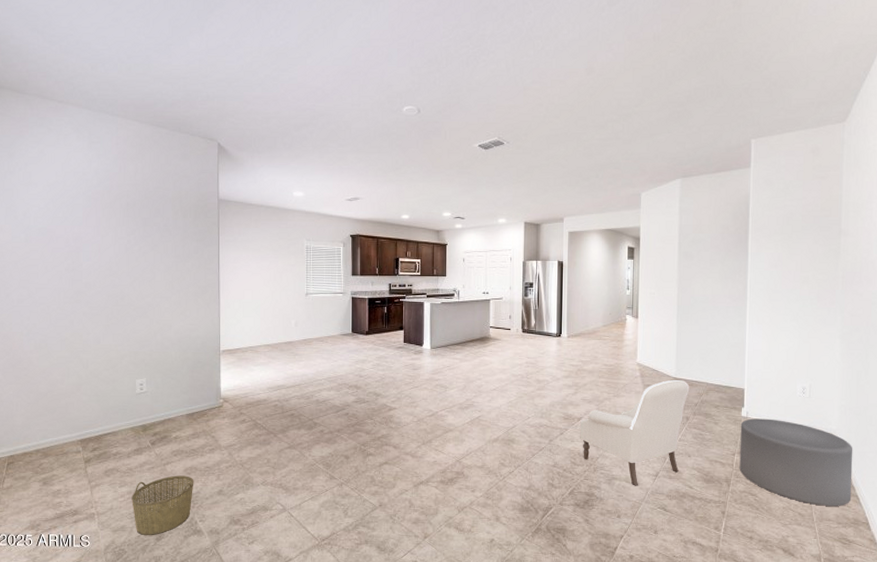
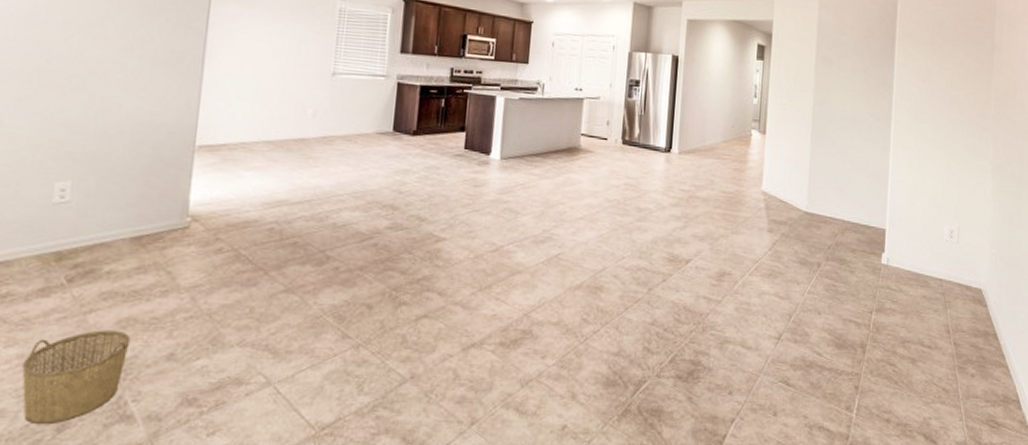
armchair: present [580,380,690,486] -> none [687,215,823,352]
pouf: present [739,418,853,506] -> none [877,267,1004,380]

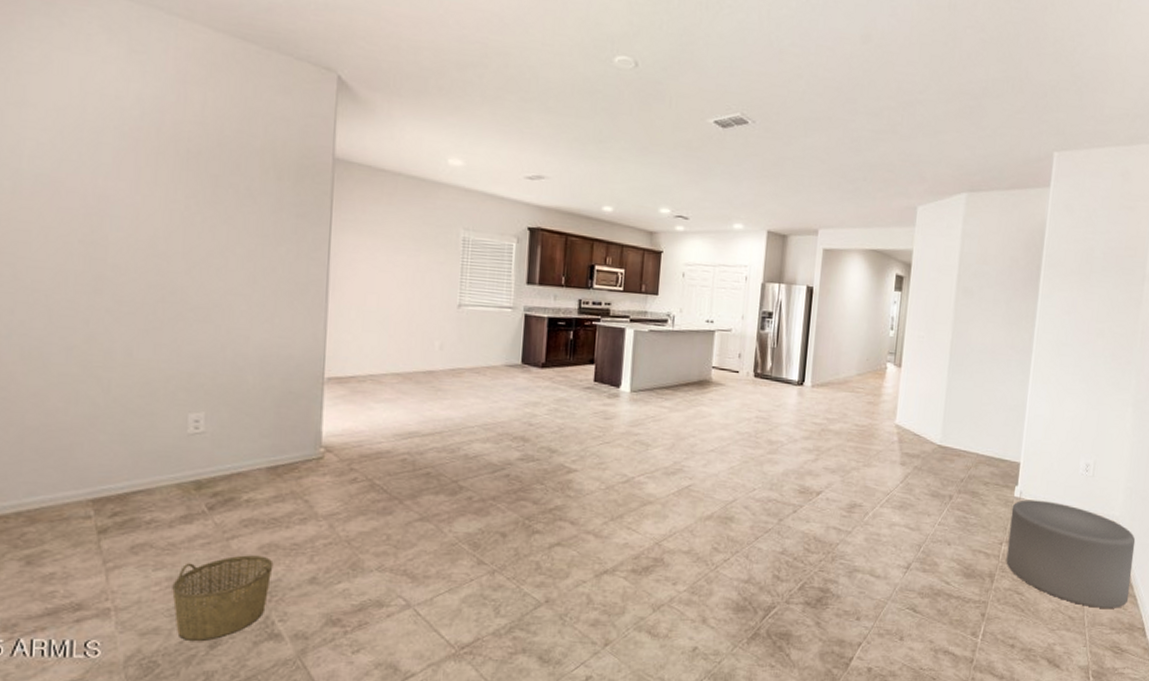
pouf: none [877,267,1004,380] -> present [1006,500,1136,608]

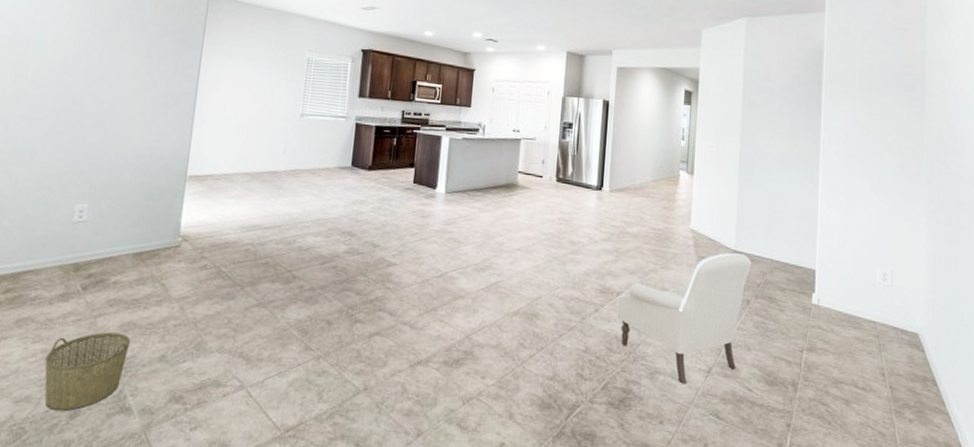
armchair: none [817,448,957,581] -> present [618,253,752,384]
pouf: present [1006,500,1136,608] -> none [808,307,943,426]

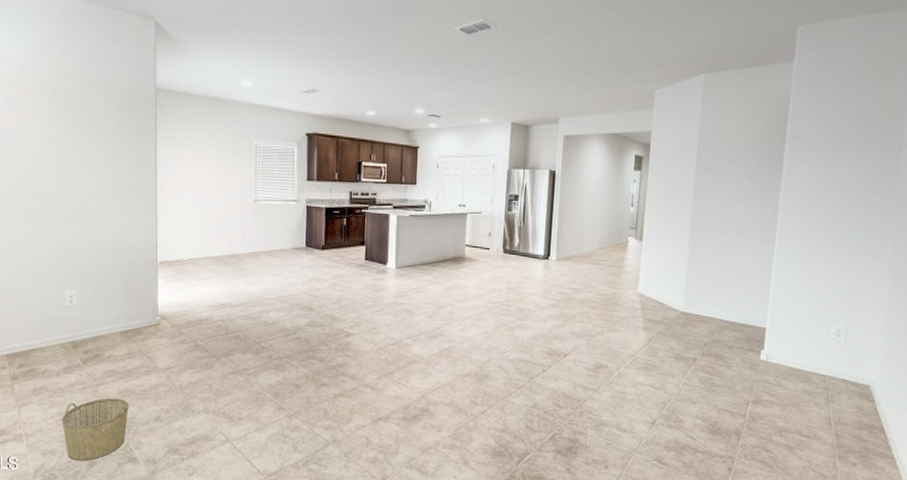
armchair: present [618,253,752,384] -> none [565,315,700,434]

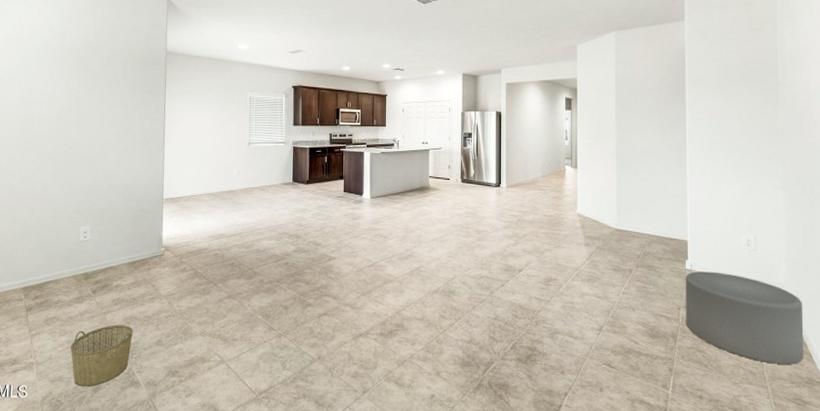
pouf: none [752,363,894,469] -> present [685,271,804,364]

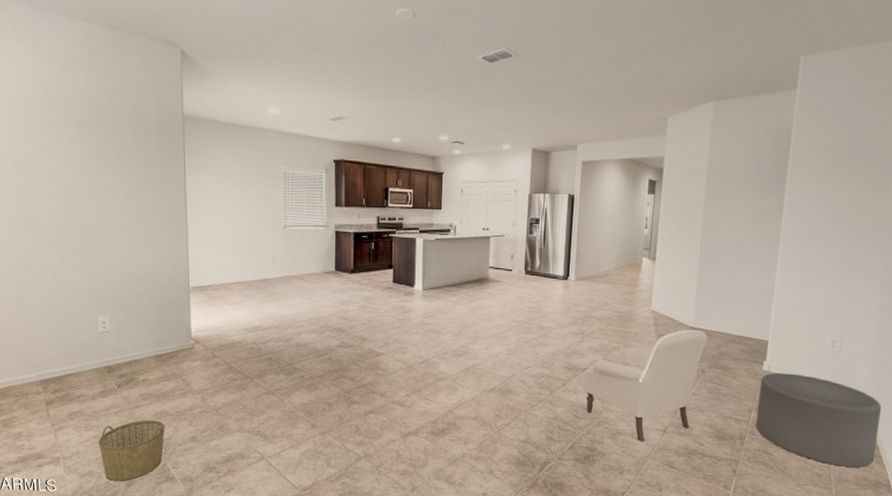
armchair: none [521,231,632,341] -> present [584,330,708,442]

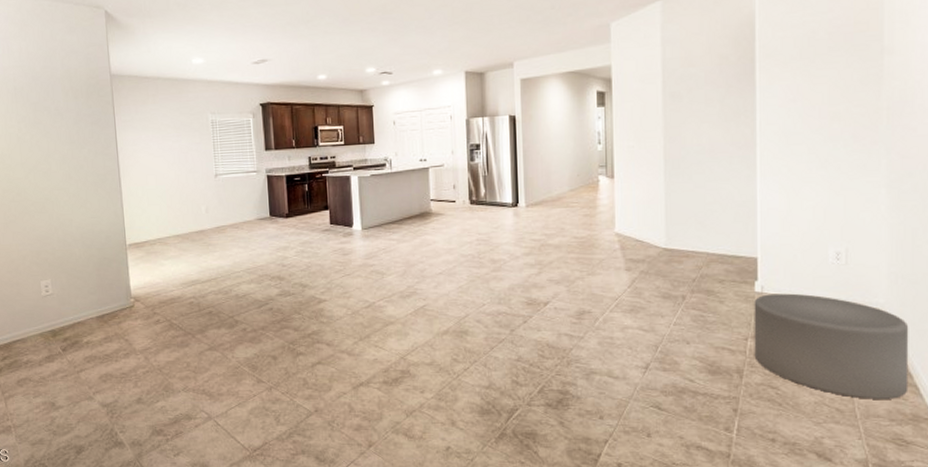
basket: present [98,420,165,482] -> none [47,383,111,449]
armchair: present [584,330,708,442] -> none [547,251,685,381]

